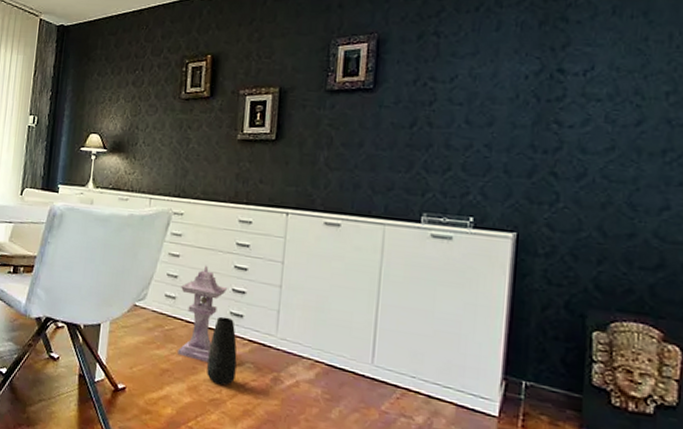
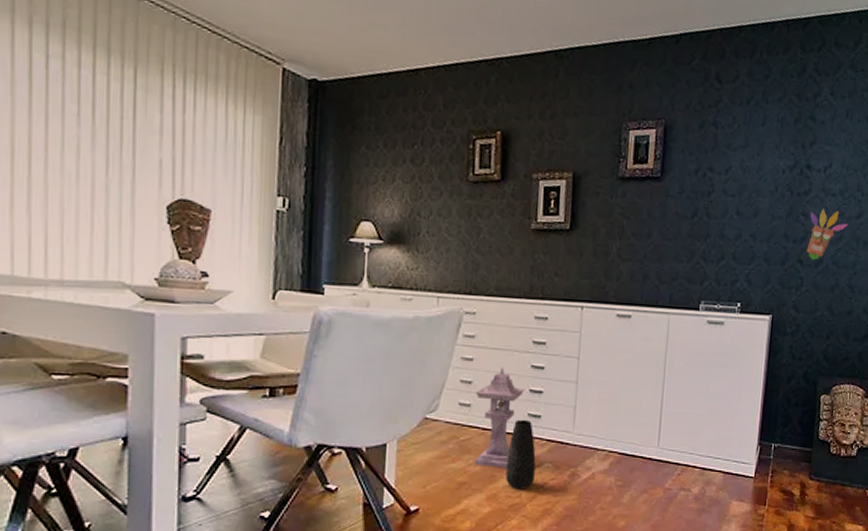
decorative mask: none [562,116,622,173] -> present [806,209,848,260]

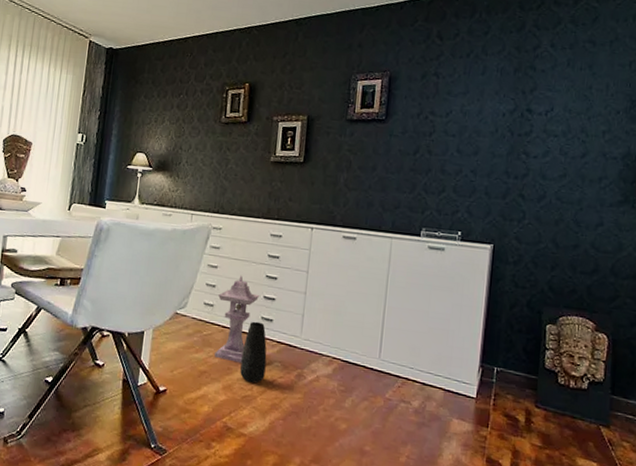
decorative mask: present [806,209,848,260] -> none [528,148,572,196]

